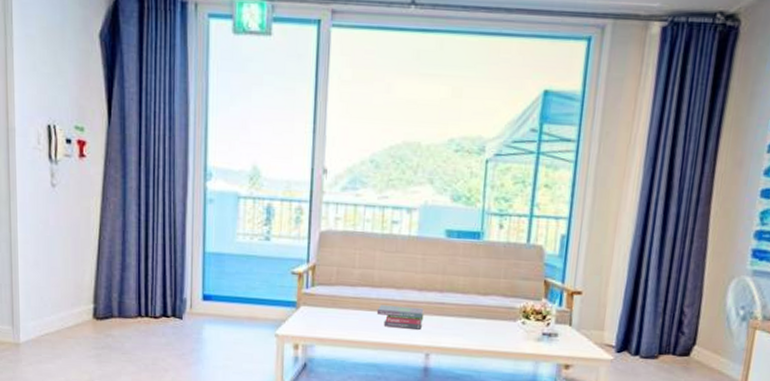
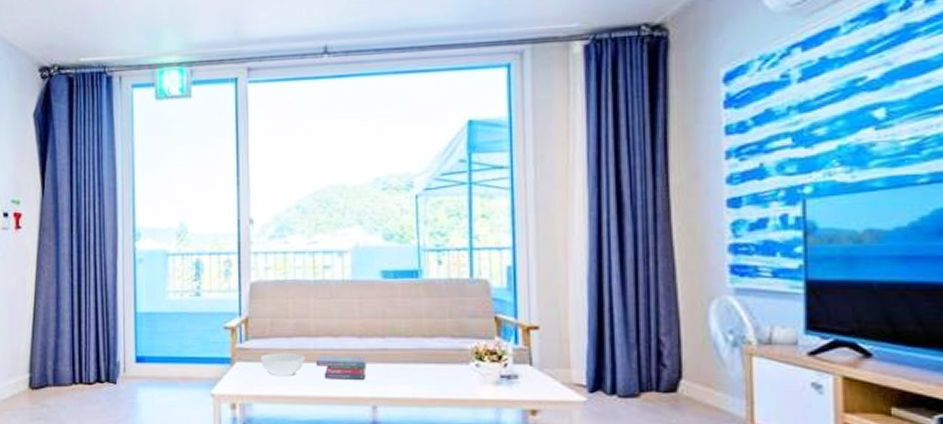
bowl: none [324,300,368,323] -> present [260,353,305,377]

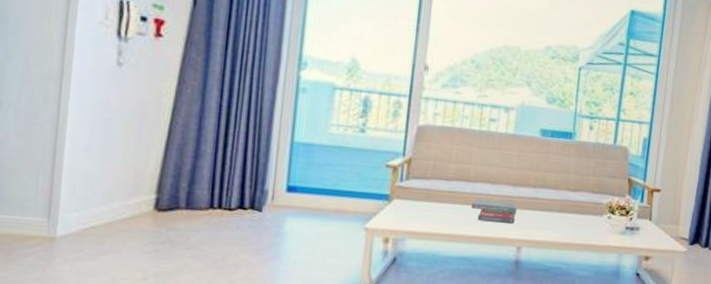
bowl: present [260,353,305,377] -> none [418,193,462,216]

